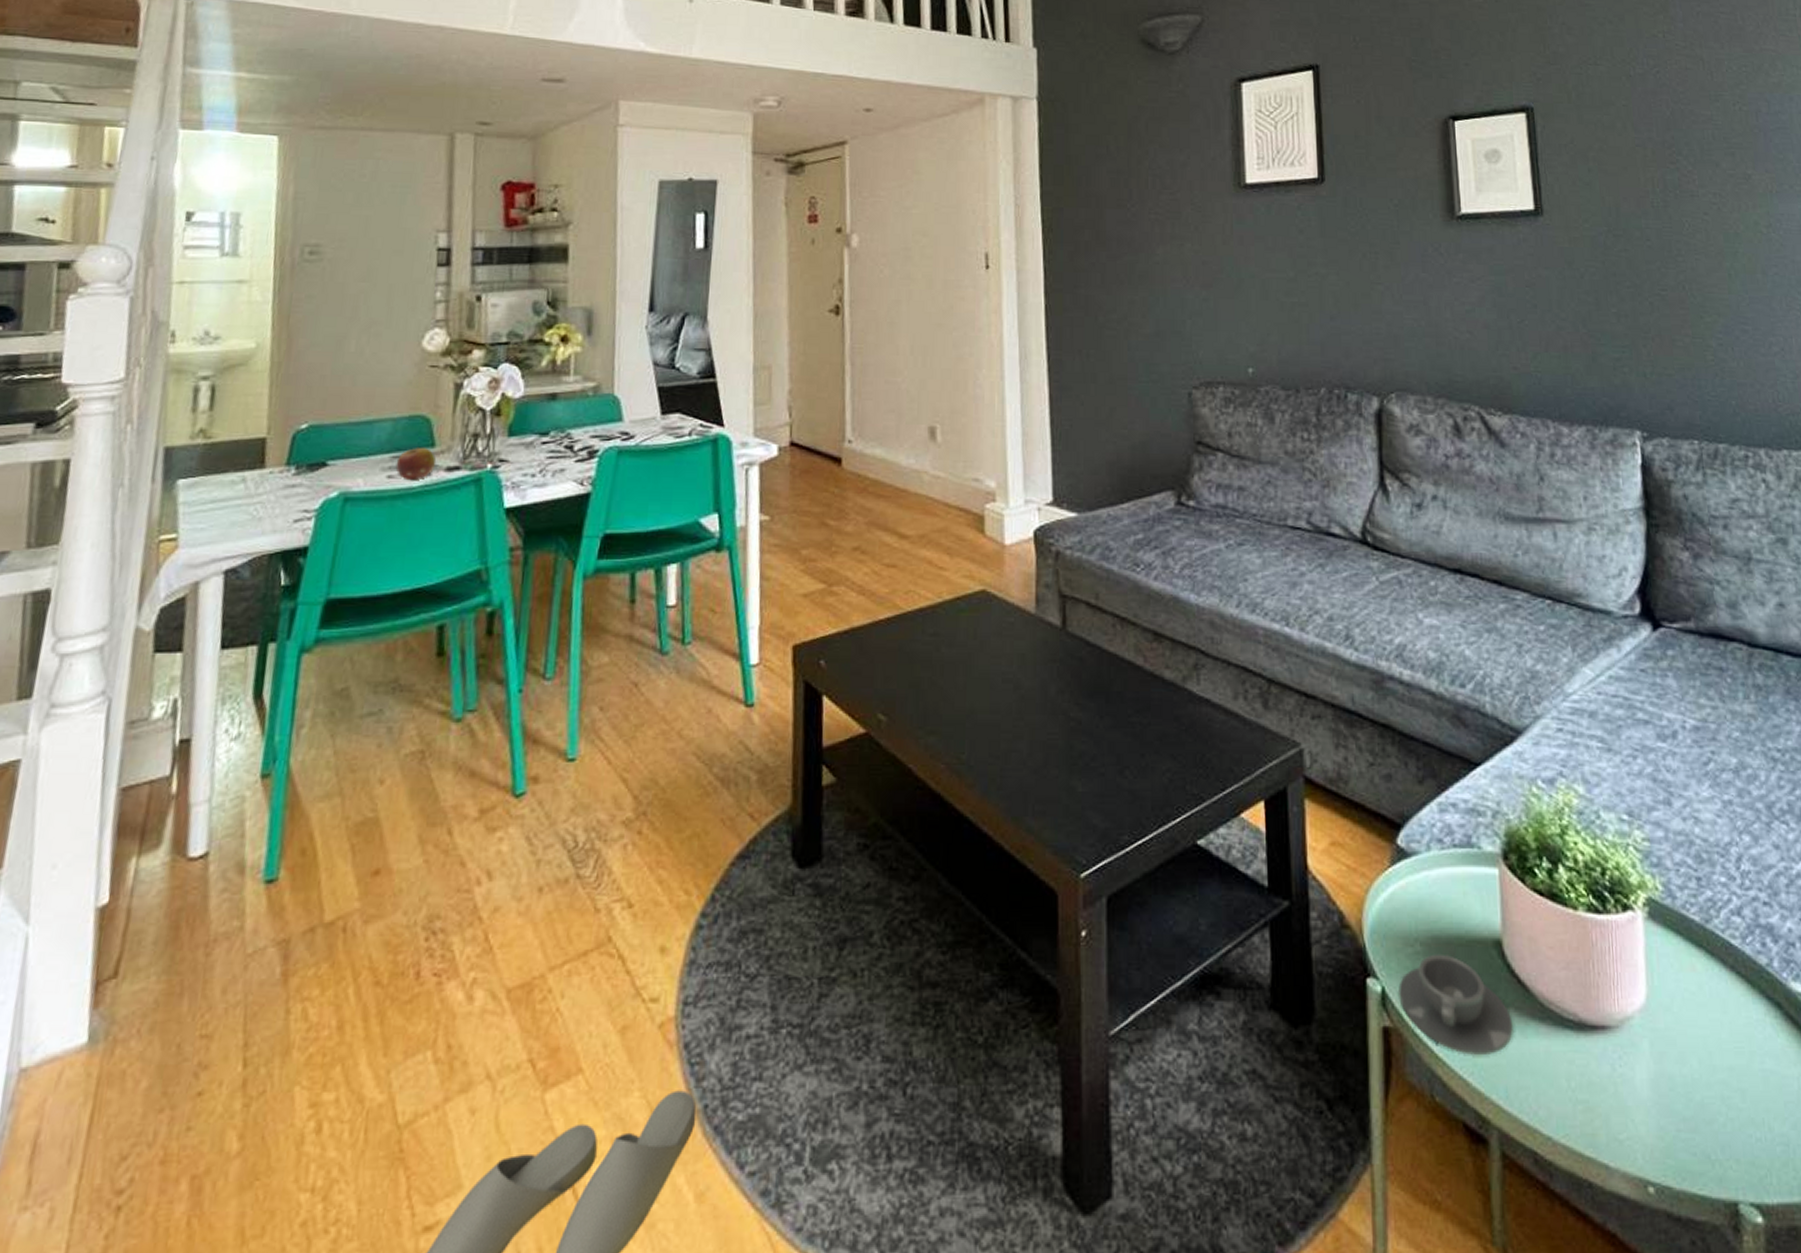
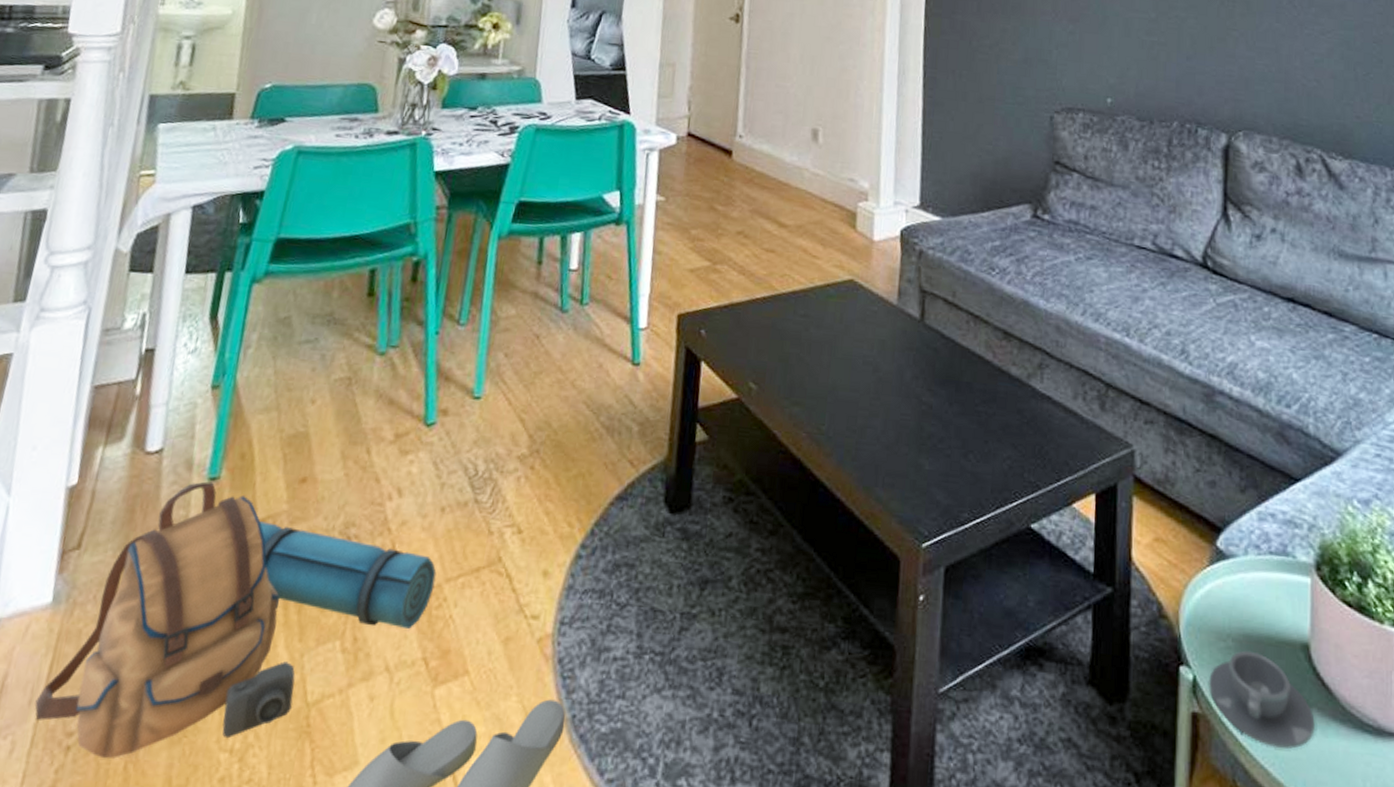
backpack: none [75,885,538,1216] -> present [34,481,437,759]
fruit: present [395,448,437,481] -> none [343,112,379,141]

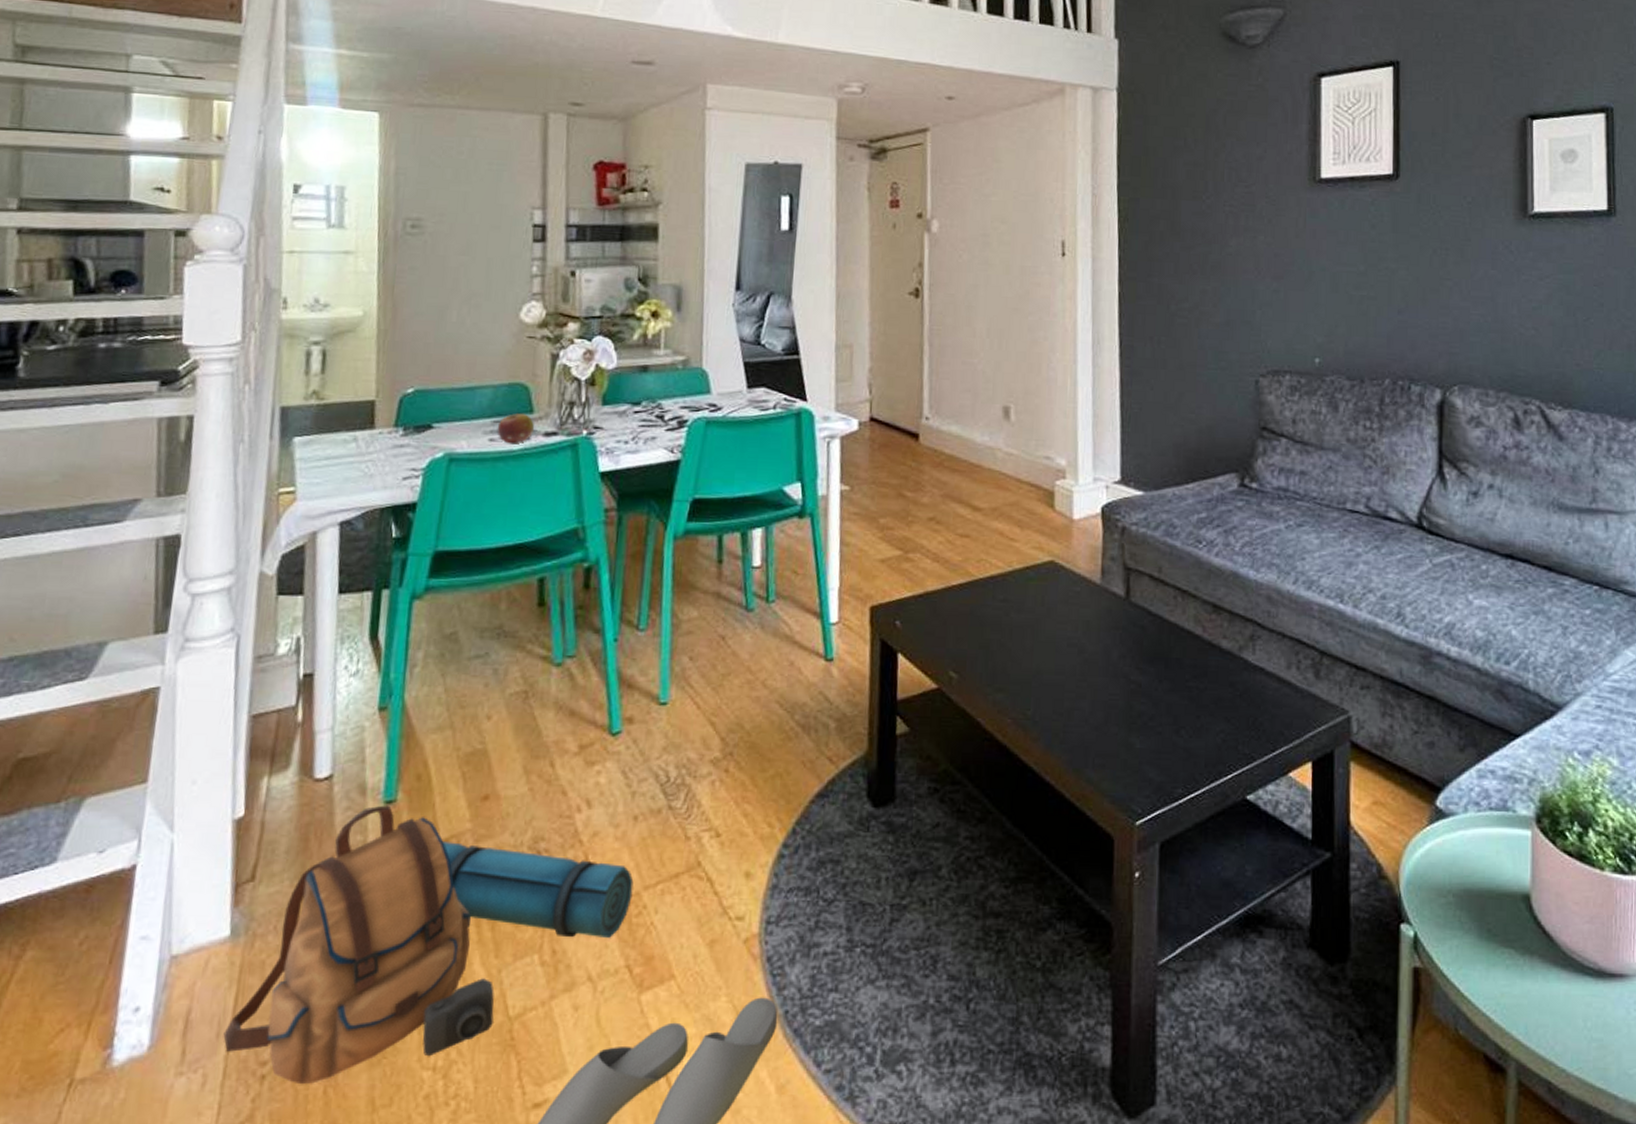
fruit: none [343,112,379,141] -> present [497,413,535,444]
teacup: present [1209,650,1315,749] -> none [1430,904,1536,995]

